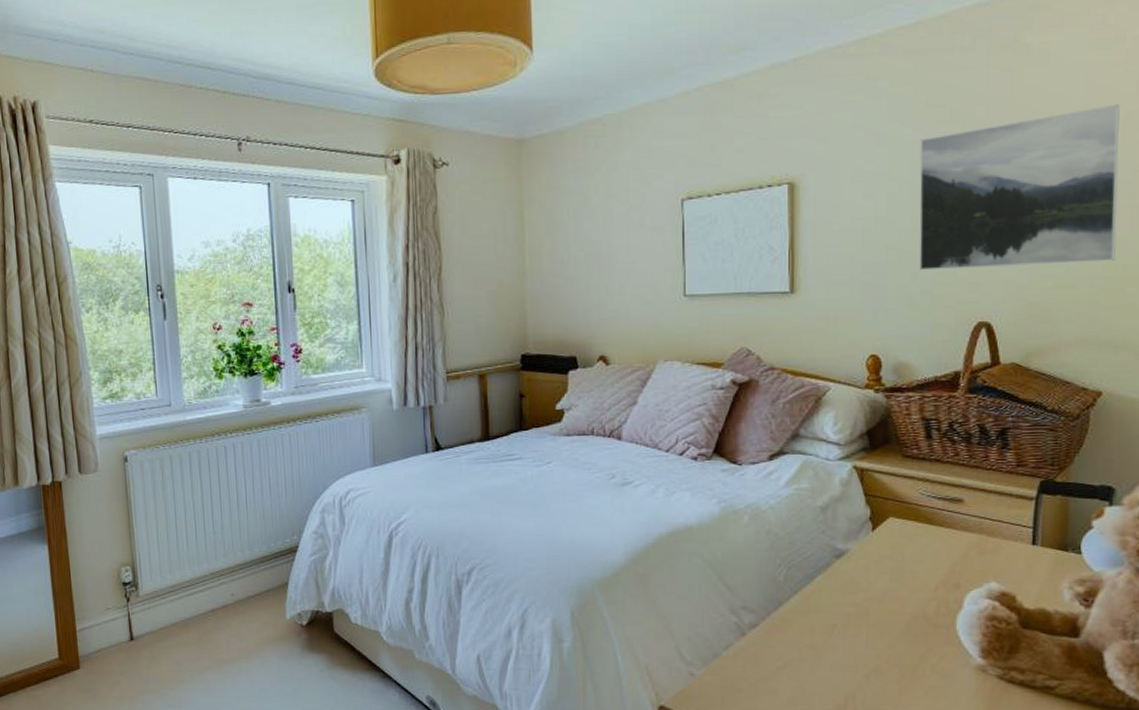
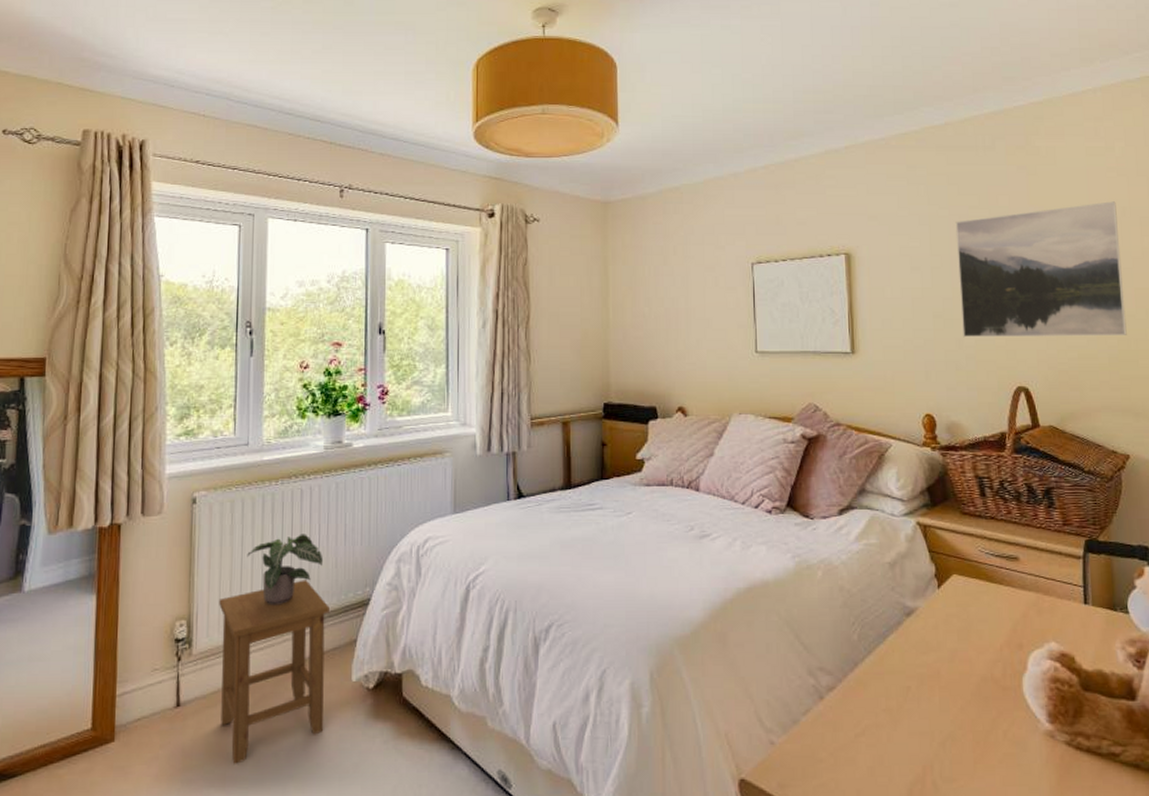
stool: none [158,529,264,688] -> present [219,580,331,764]
potted plant: none [179,488,252,553] -> present [247,534,324,605]

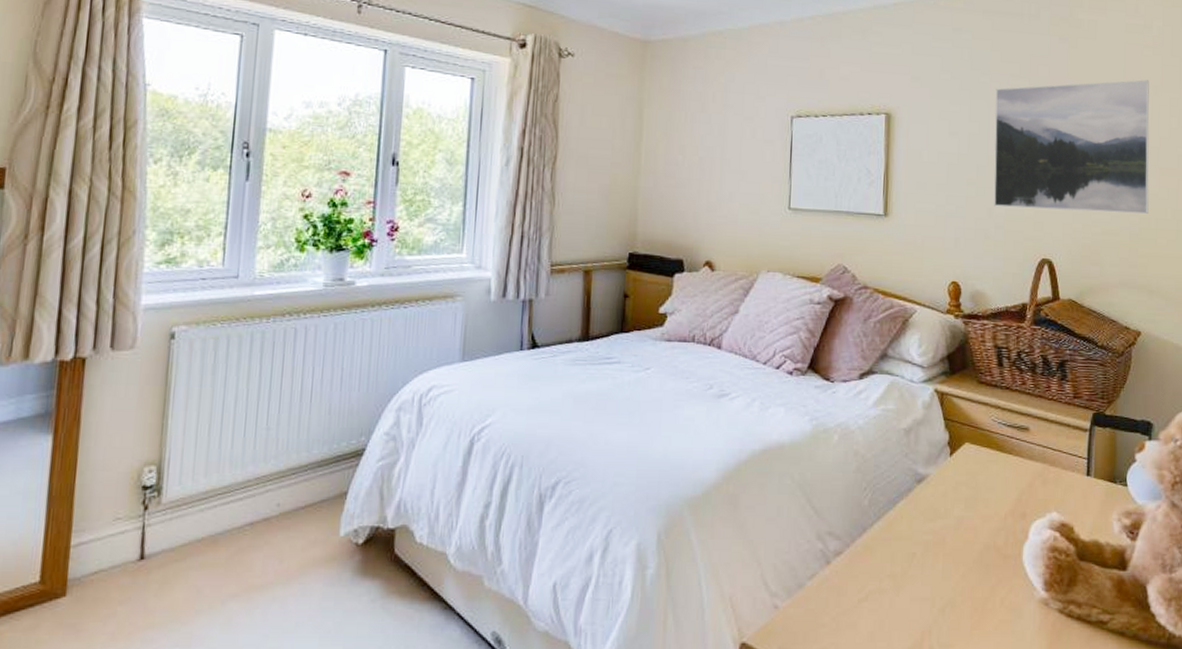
stool: present [219,580,331,764] -> none [190,426,321,622]
potted plant: present [247,534,324,605] -> none [229,376,316,453]

